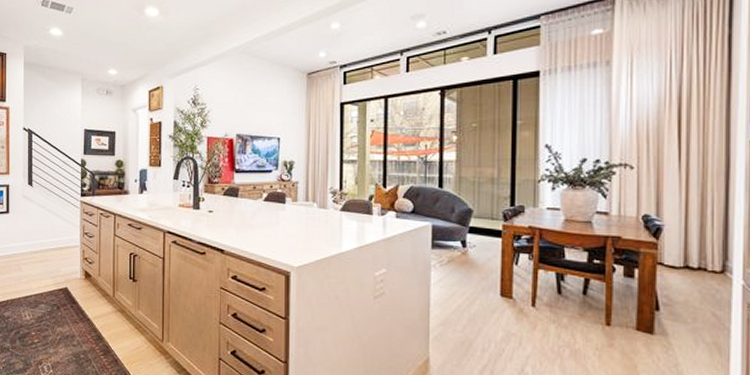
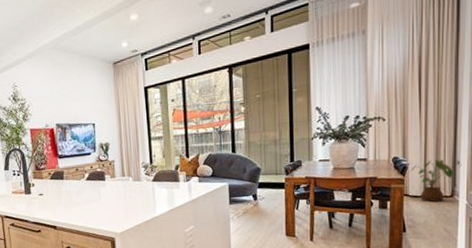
house plant: none [666,224,736,278] -> present [411,159,462,202]

